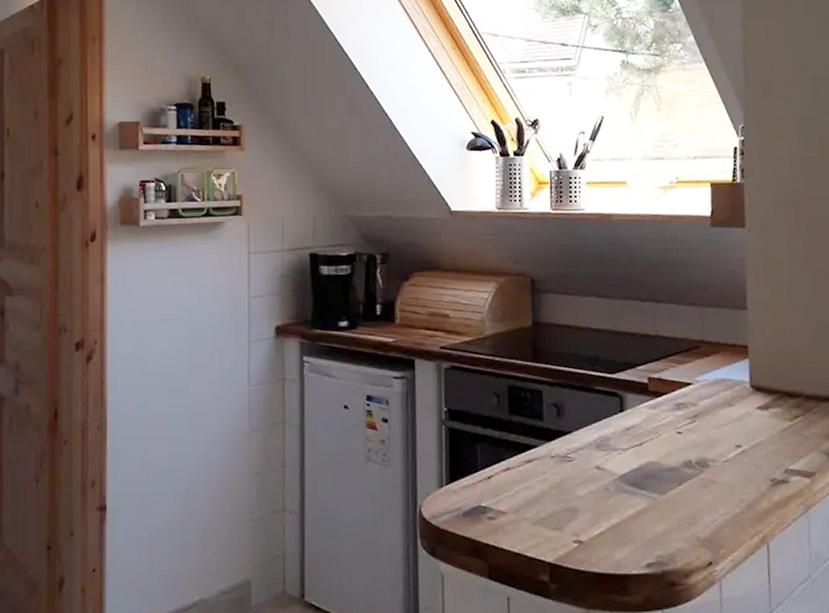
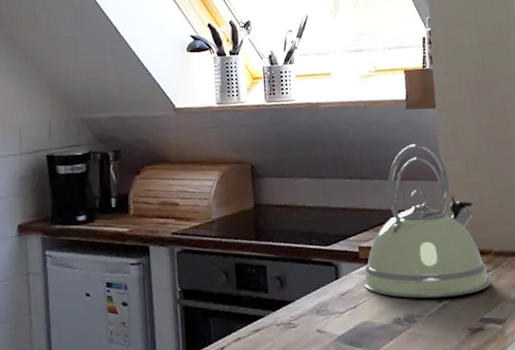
kettle: none [651,266,798,442] -> present [363,143,490,298]

